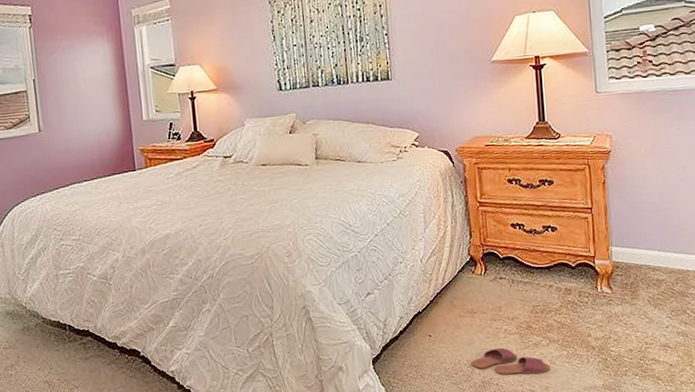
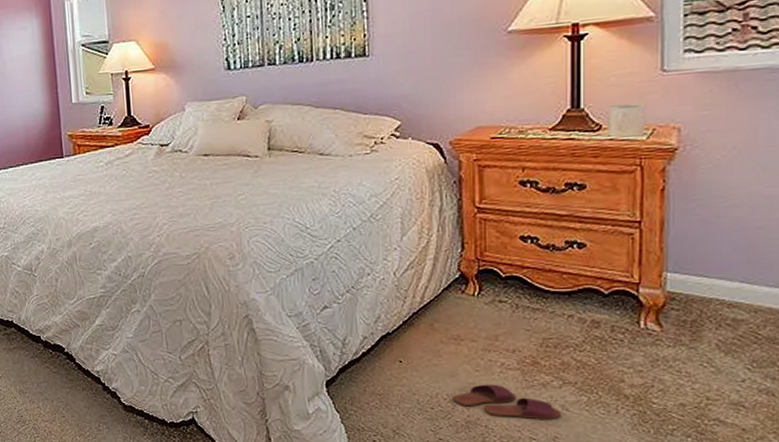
mug: none [563,117,589,144] -> present [607,103,646,139]

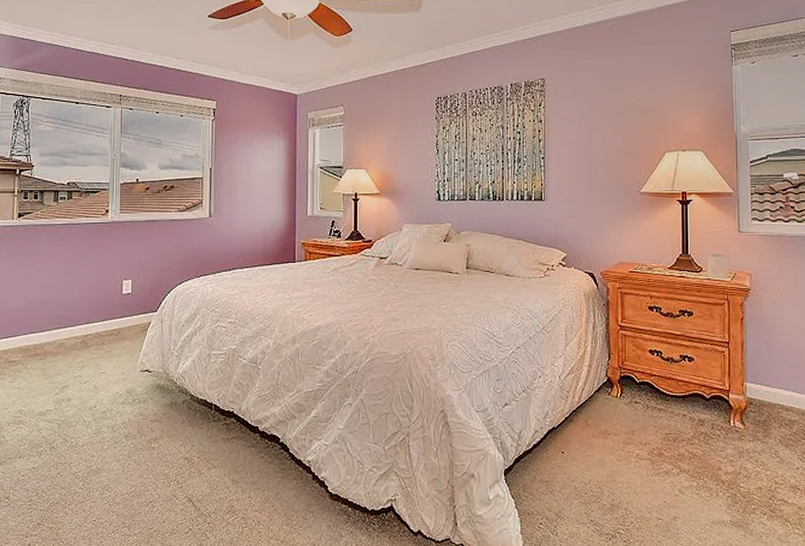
slippers: present [452,384,560,419] -> none [601,472,678,501]

